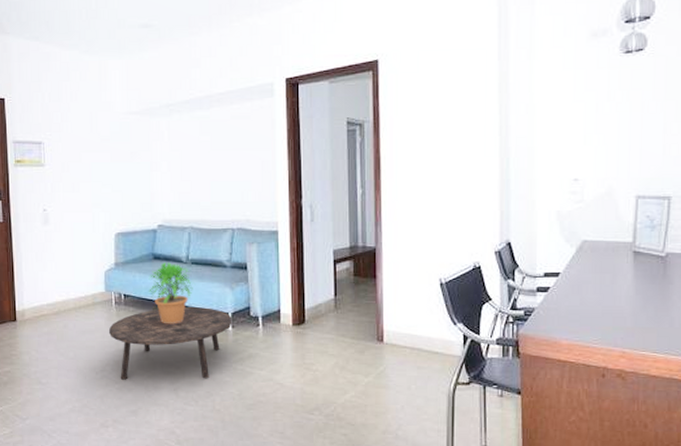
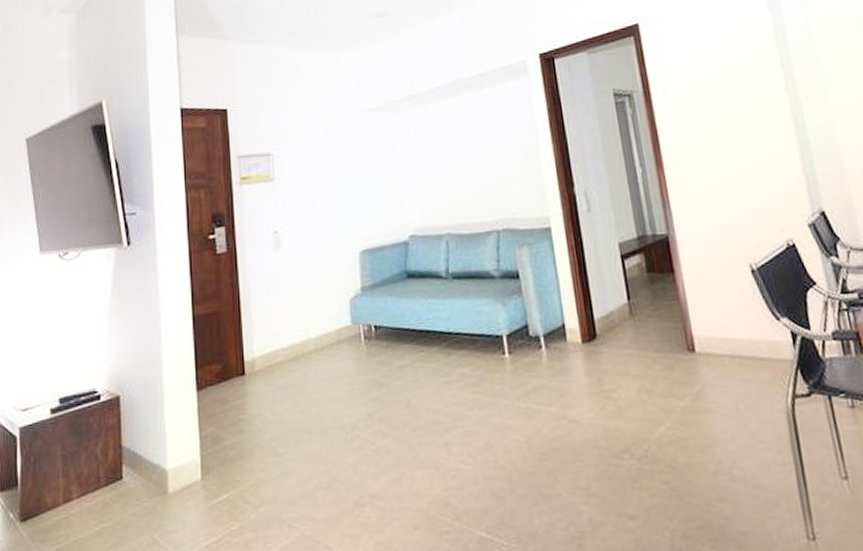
coffee table: present [108,307,232,380] -> none [358,331,509,438]
potted plant: present [147,262,193,323] -> none [402,280,457,357]

